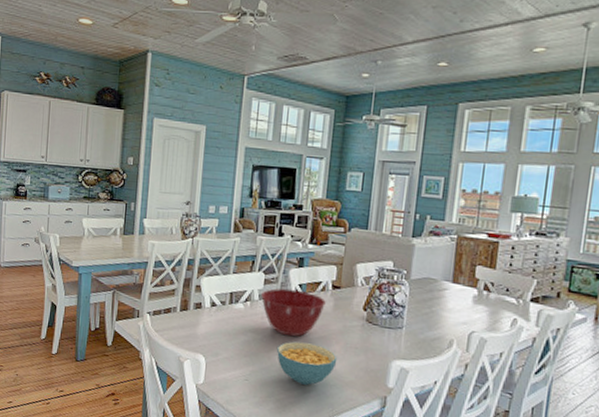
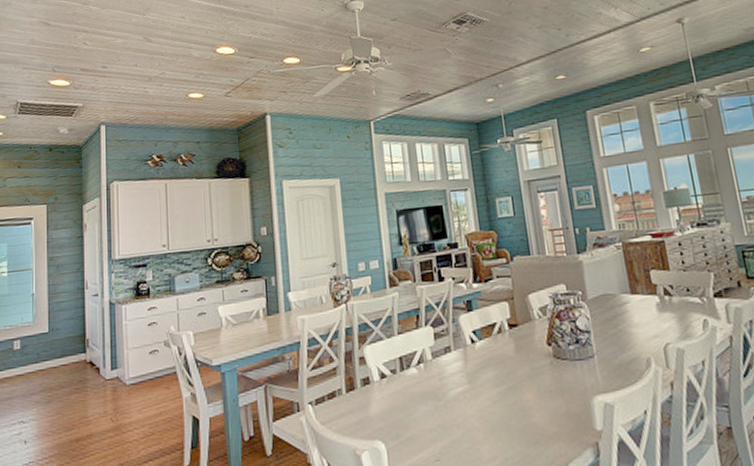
mixing bowl: present [261,288,326,337] -> none [434,337,506,395]
cereal bowl: present [277,341,338,385] -> none [465,397,534,450]

